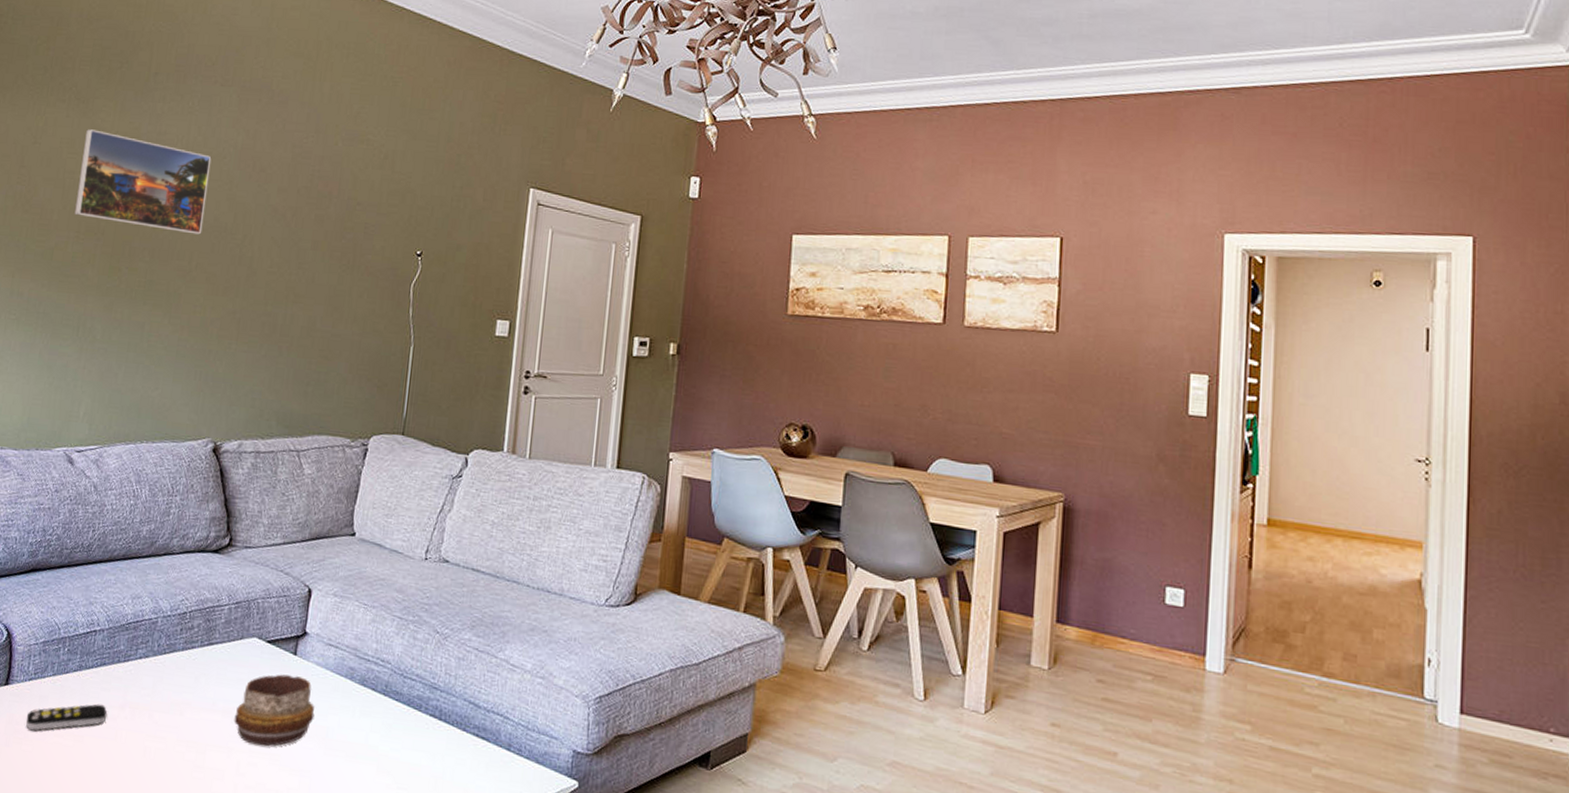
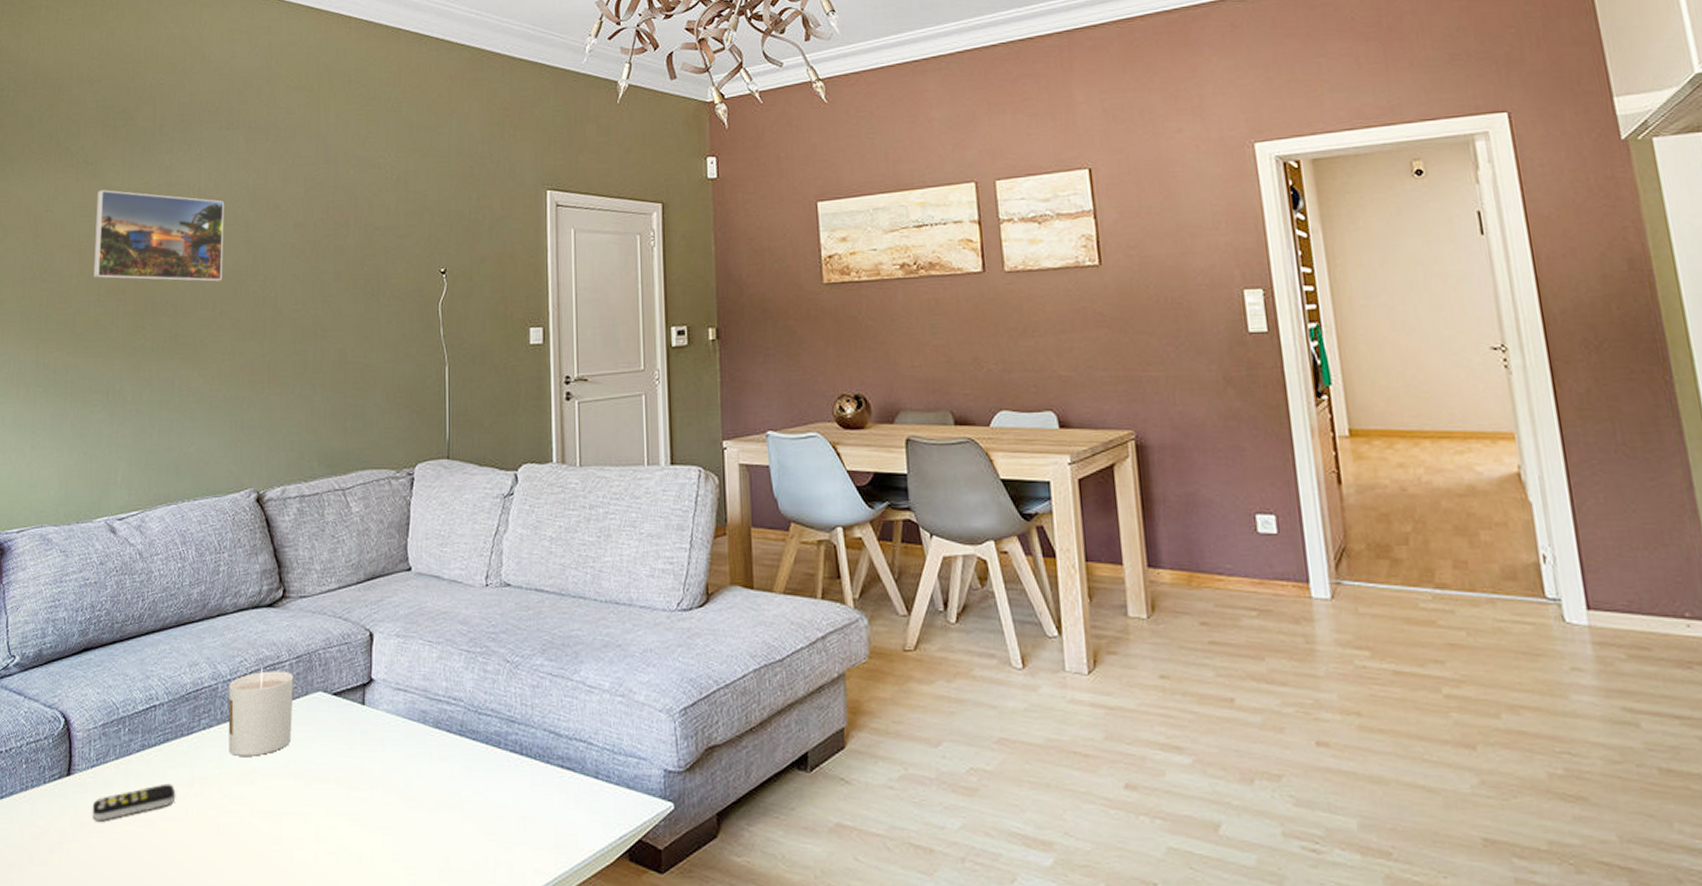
candle: none [162,608,231,690] -> present [228,668,293,756]
decorative bowl: present [234,674,315,746] -> none [307,727,390,807]

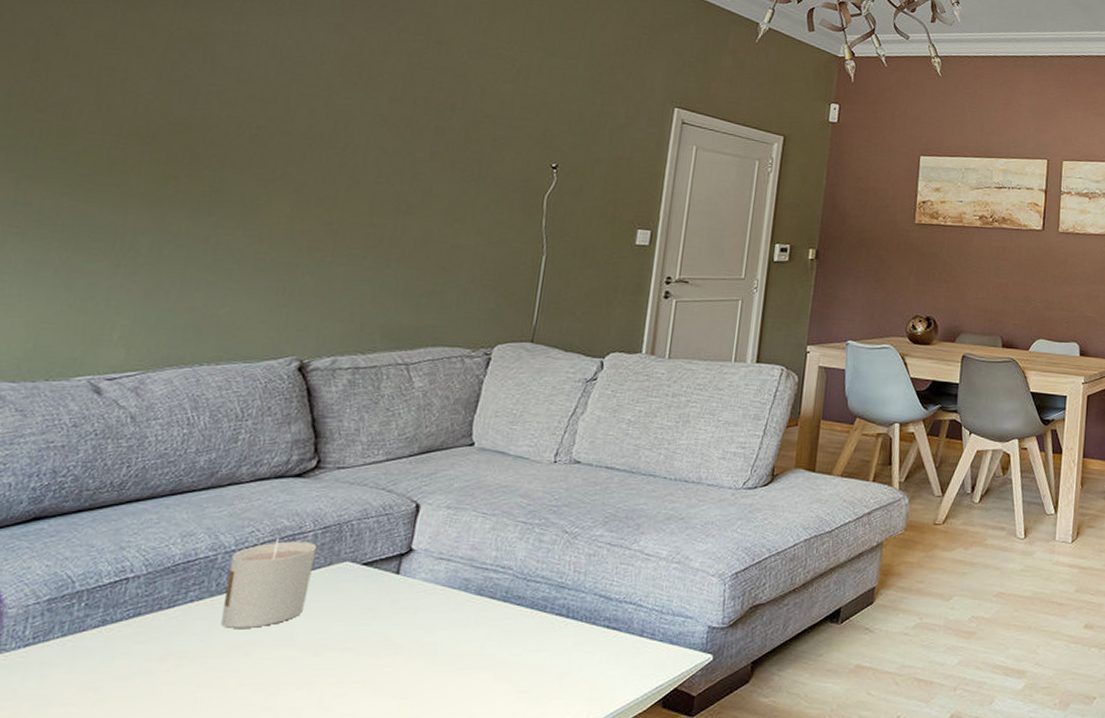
remote control: present [92,783,176,822] -> none [17,660,142,705]
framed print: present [93,190,225,282] -> none [113,23,306,142]

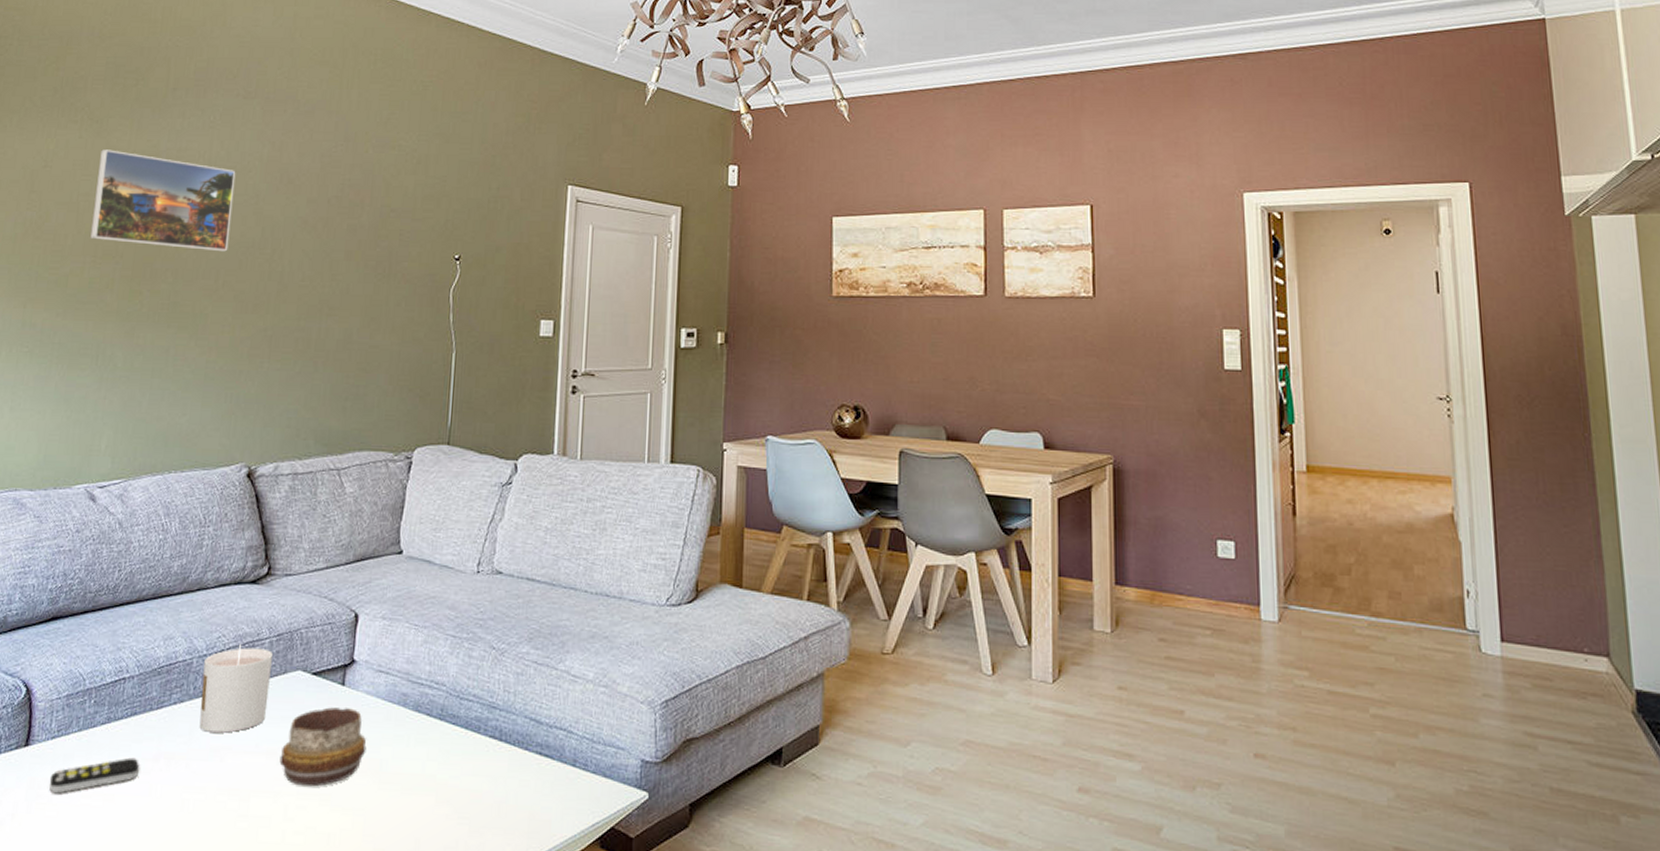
remote control: none [17,660,142,705] -> present [49,757,140,794]
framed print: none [113,23,306,142] -> present [90,149,236,252]
decorative bowl: none [317,596,420,675] -> present [279,707,367,787]

